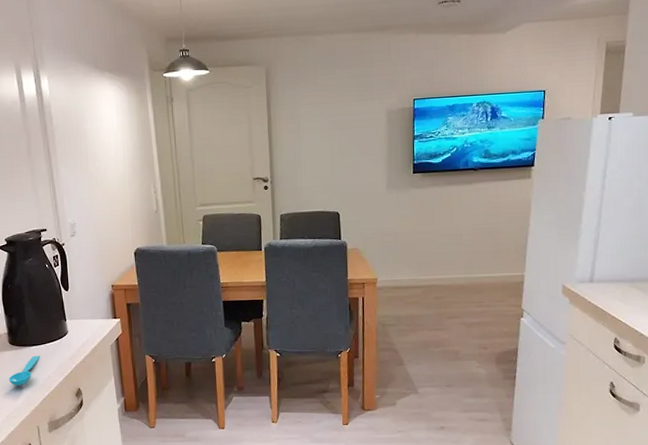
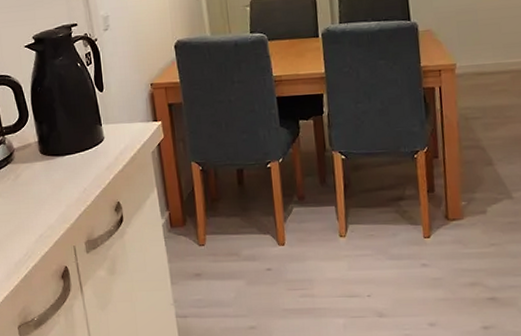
spoon: present [9,355,41,386] -> none [41,165,75,201]

